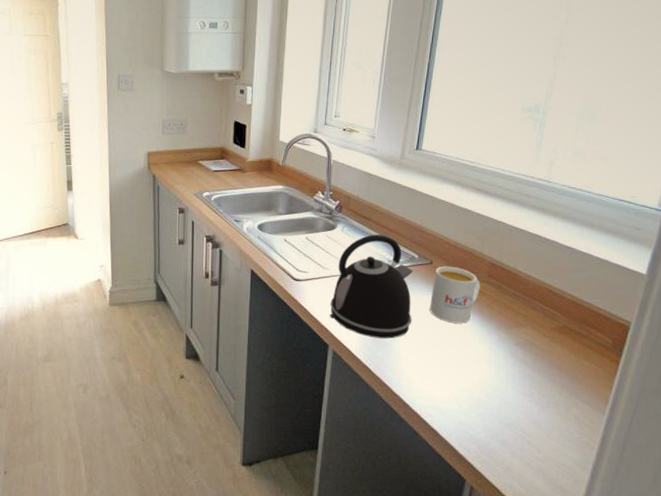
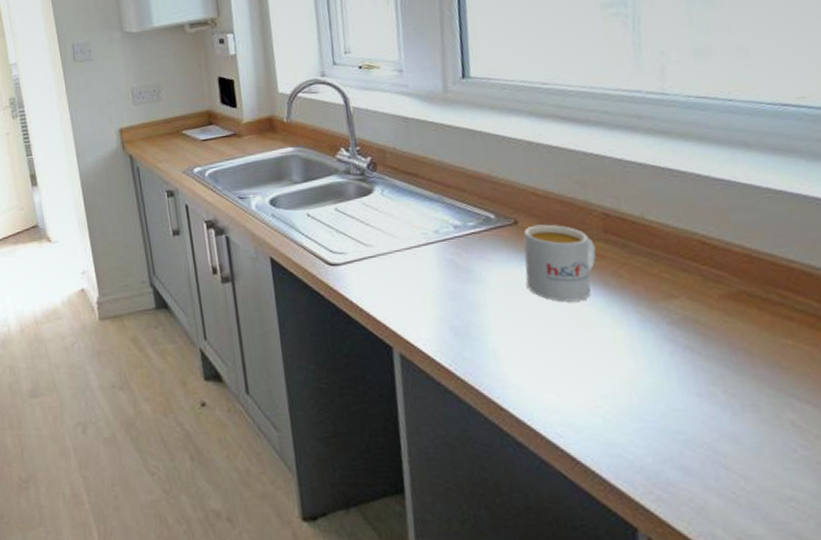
kettle: present [330,234,414,339] -> none [383,193,505,333]

